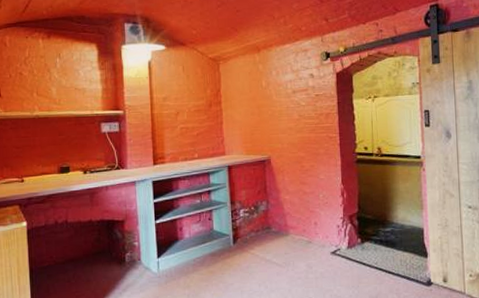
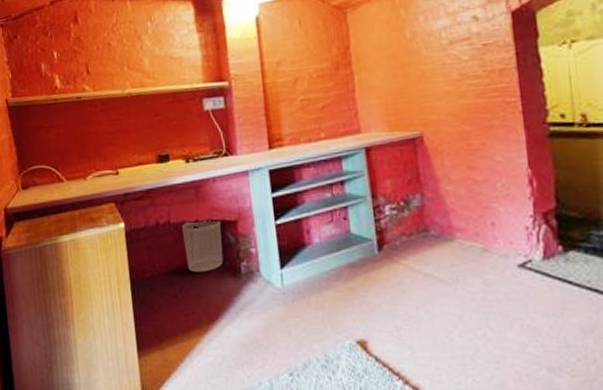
waste bin: none [77,219,111,262] -> present [181,218,224,273]

